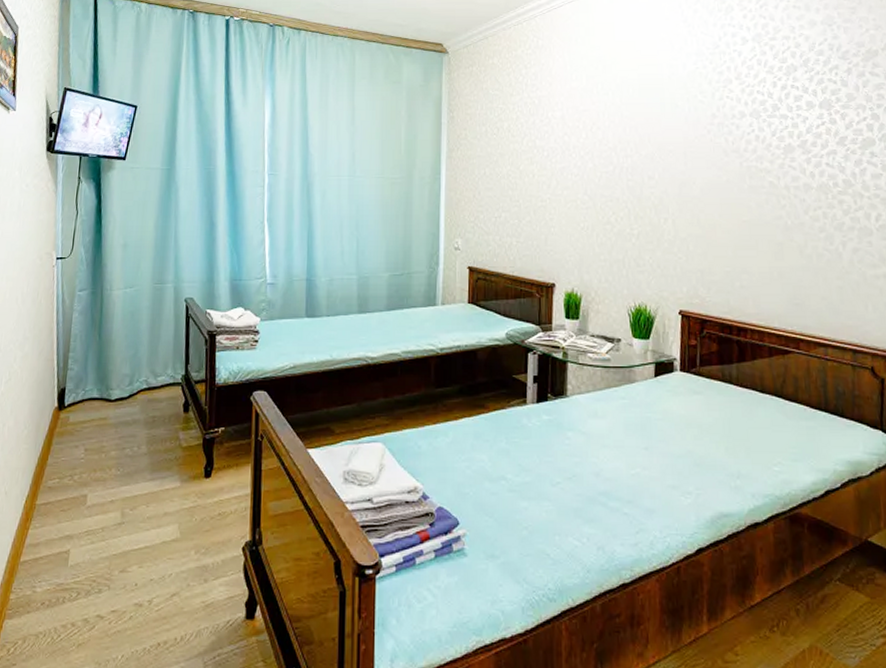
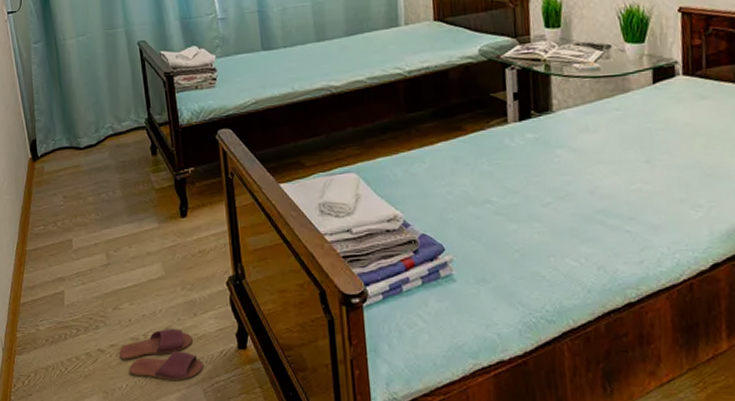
slippers: none [119,595,208,651] -> present [119,329,204,380]

